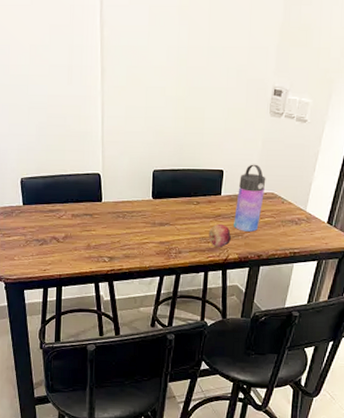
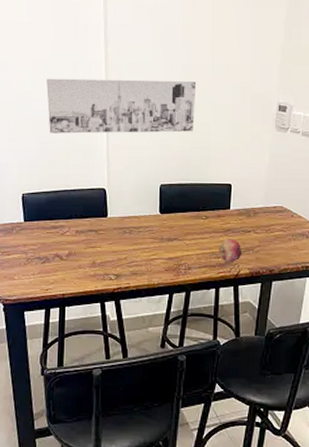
wall art: none [43,62,192,119] -> present [46,78,197,134]
water bottle: present [234,164,266,232] -> none [244,178,275,246]

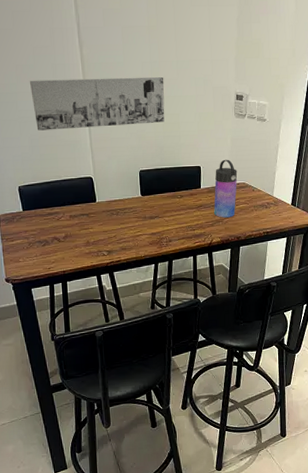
fruit: present [218,238,241,263] -> none [193,212,213,234]
water bottle: none [244,178,275,246] -> present [214,159,238,218]

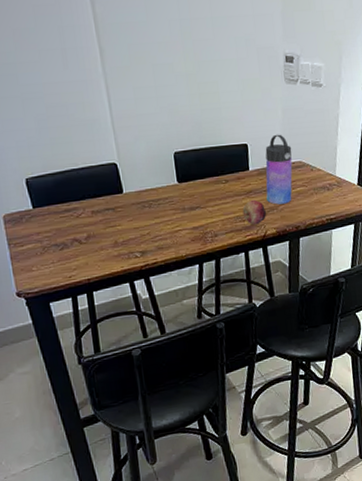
wall art: present [30,76,165,131] -> none [32,37,201,109]
fruit: none [193,212,213,234] -> present [242,199,266,225]

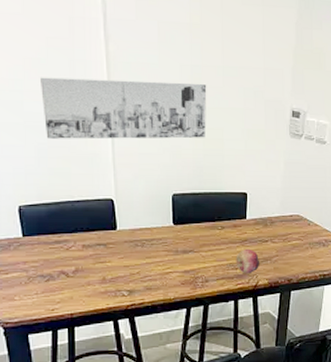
wall art: none [32,37,201,109] -> present [41,77,207,139]
water bottle: present [265,134,293,205] -> none [261,186,291,256]

